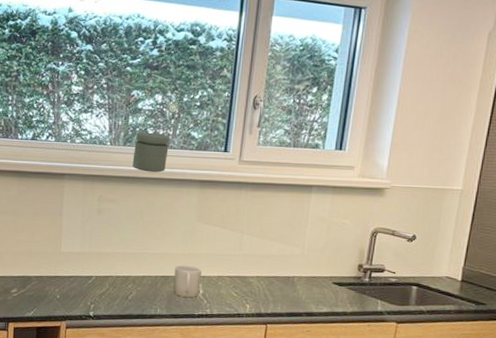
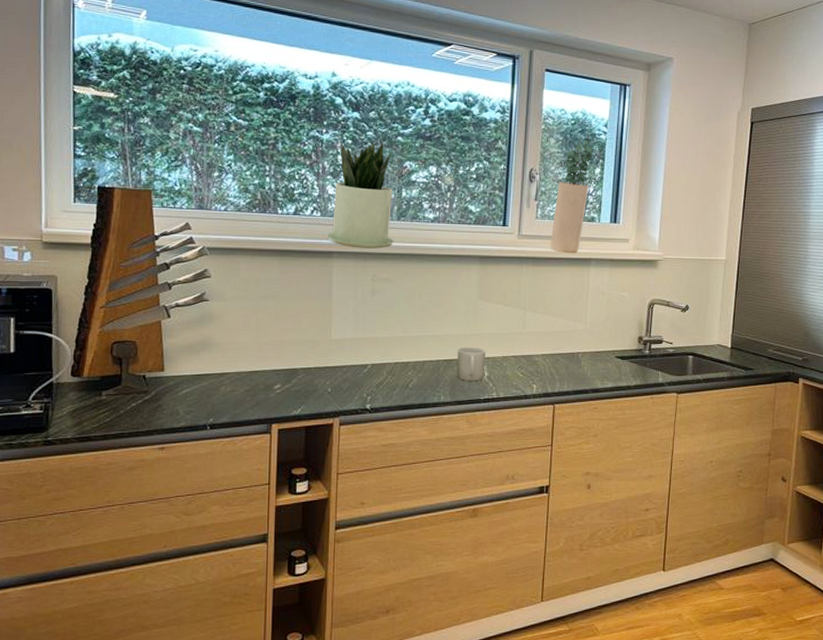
planter: none [58,70,121,172] -> present [325,139,395,249]
jar: present [132,132,170,172] -> none [408,206,447,248]
vase: none [270,60,323,180] -> present [550,134,594,254]

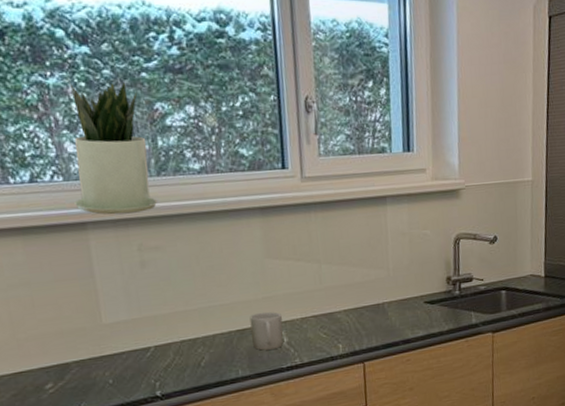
vase: present [550,134,594,254] -> none [338,48,376,194]

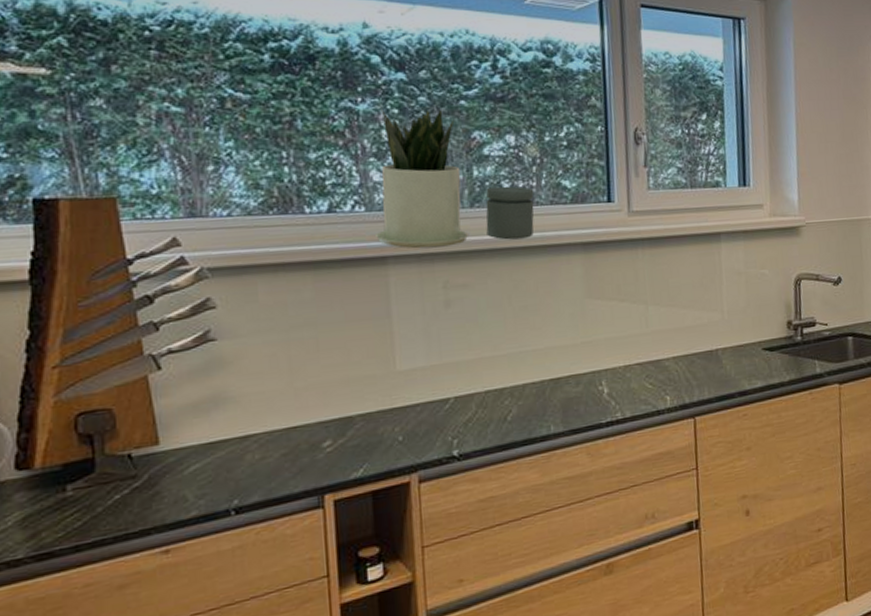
jar: none [170,155,216,206] -> present [485,186,534,240]
mug: present [249,312,283,351] -> none [565,358,604,403]

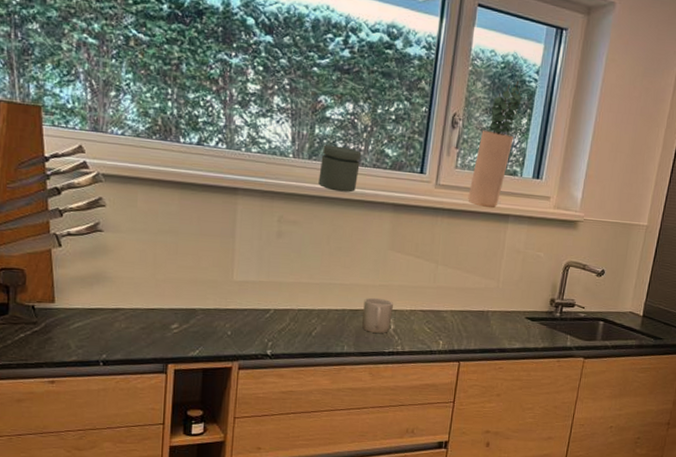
planter: present [374,108,469,249] -> none [230,64,307,188]
mug: none [565,358,604,403] -> present [362,297,393,333]
vase: none [668,81,711,229] -> present [468,80,523,209]

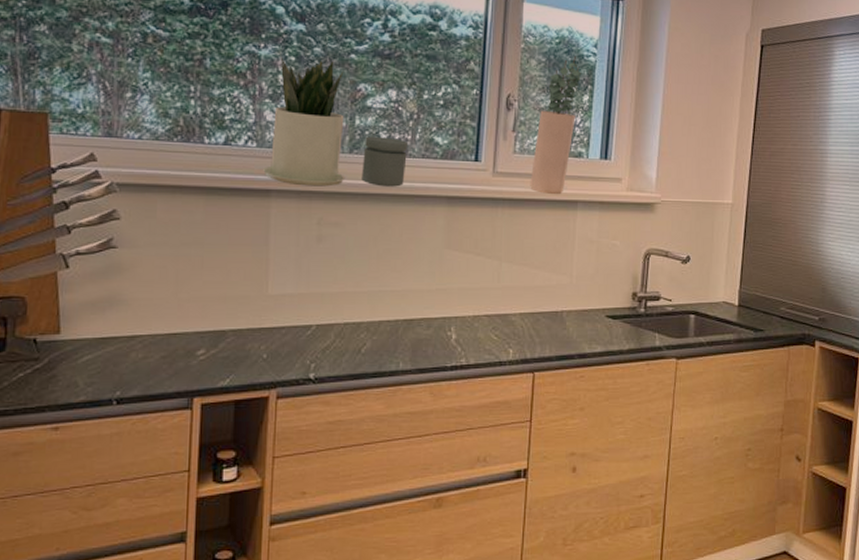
planter: none [230,64,307,188] -> present [262,55,346,187]
mug: present [362,297,393,333] -> none [419,304,453,345]

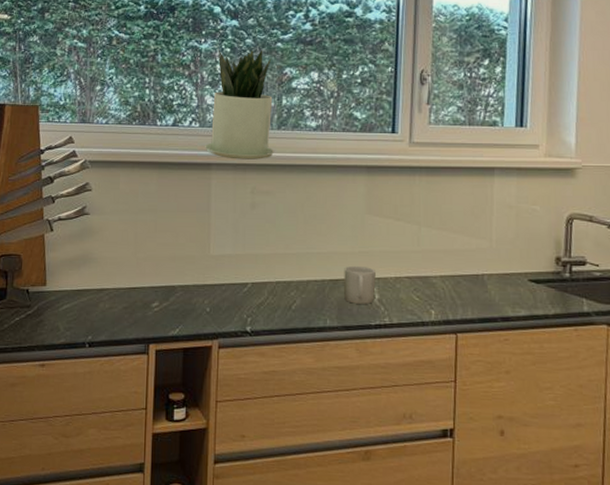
jar: present [361,136,409,187] -> none [289,114,330,158]
mug: none [419,304,453,345] -> present [344,265,376,304]
vase: present [530,56,582,195] -> none [446,30,494,162]

